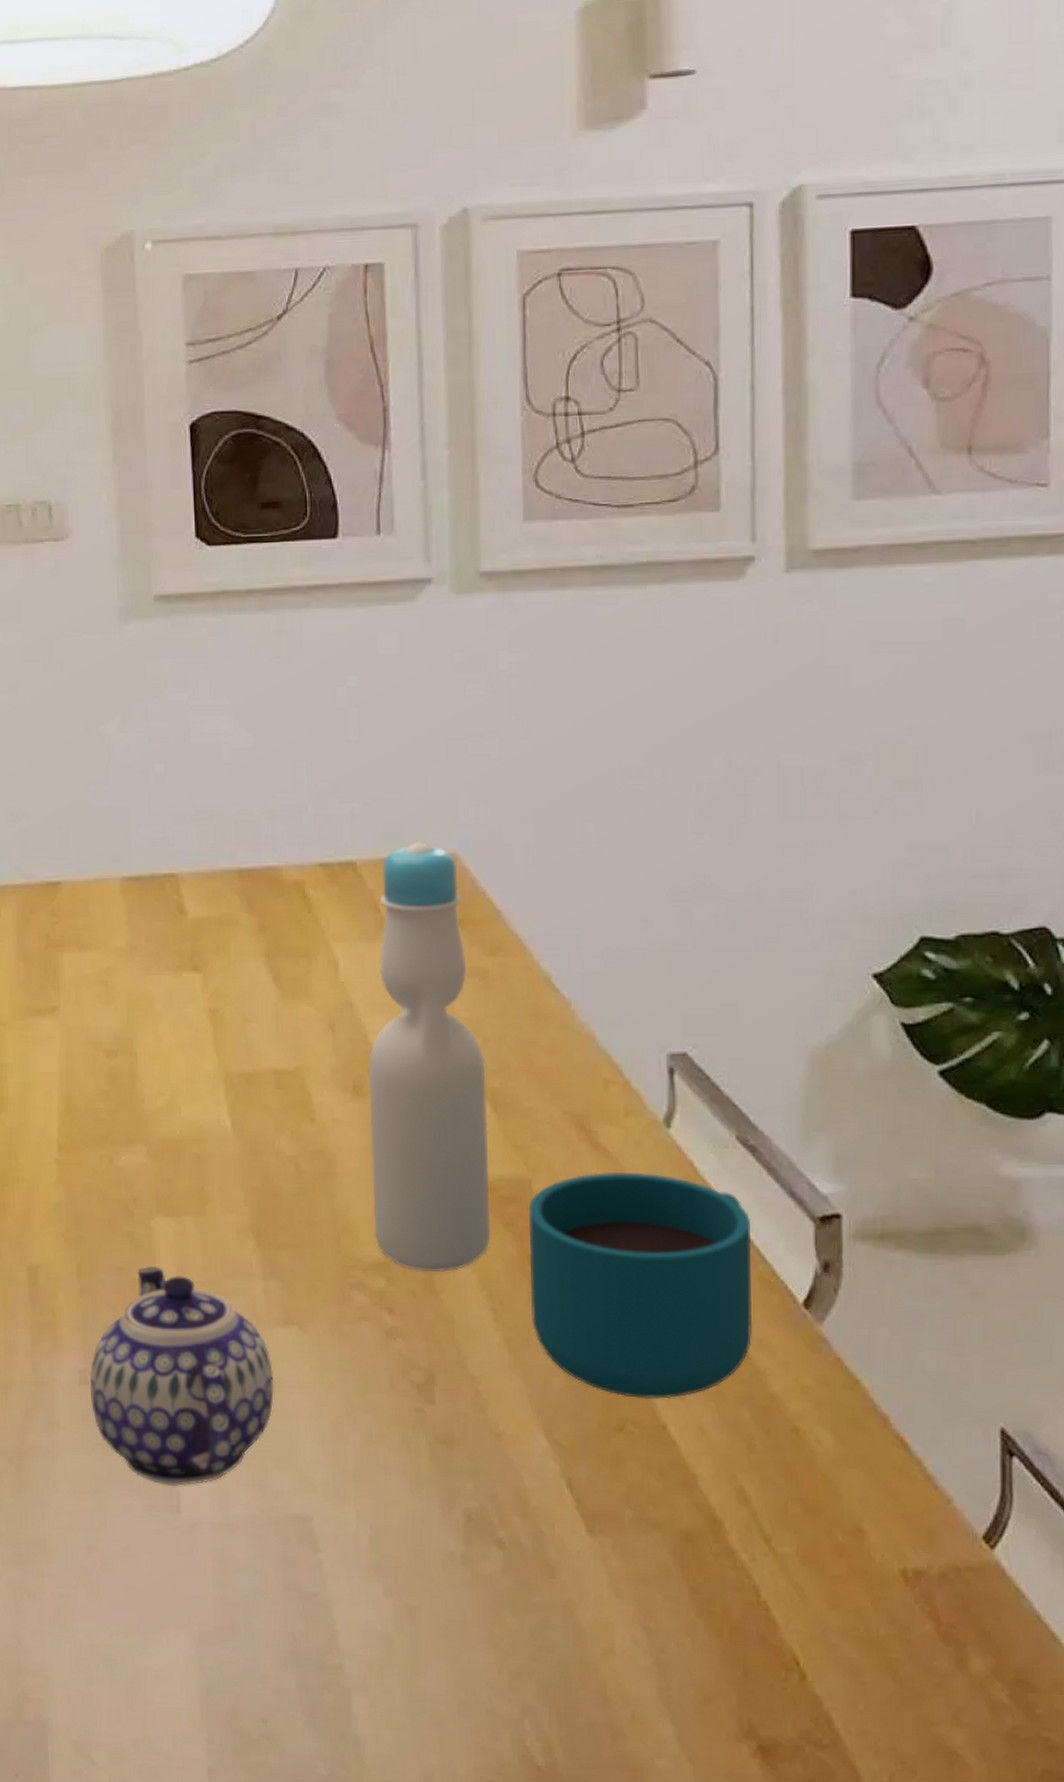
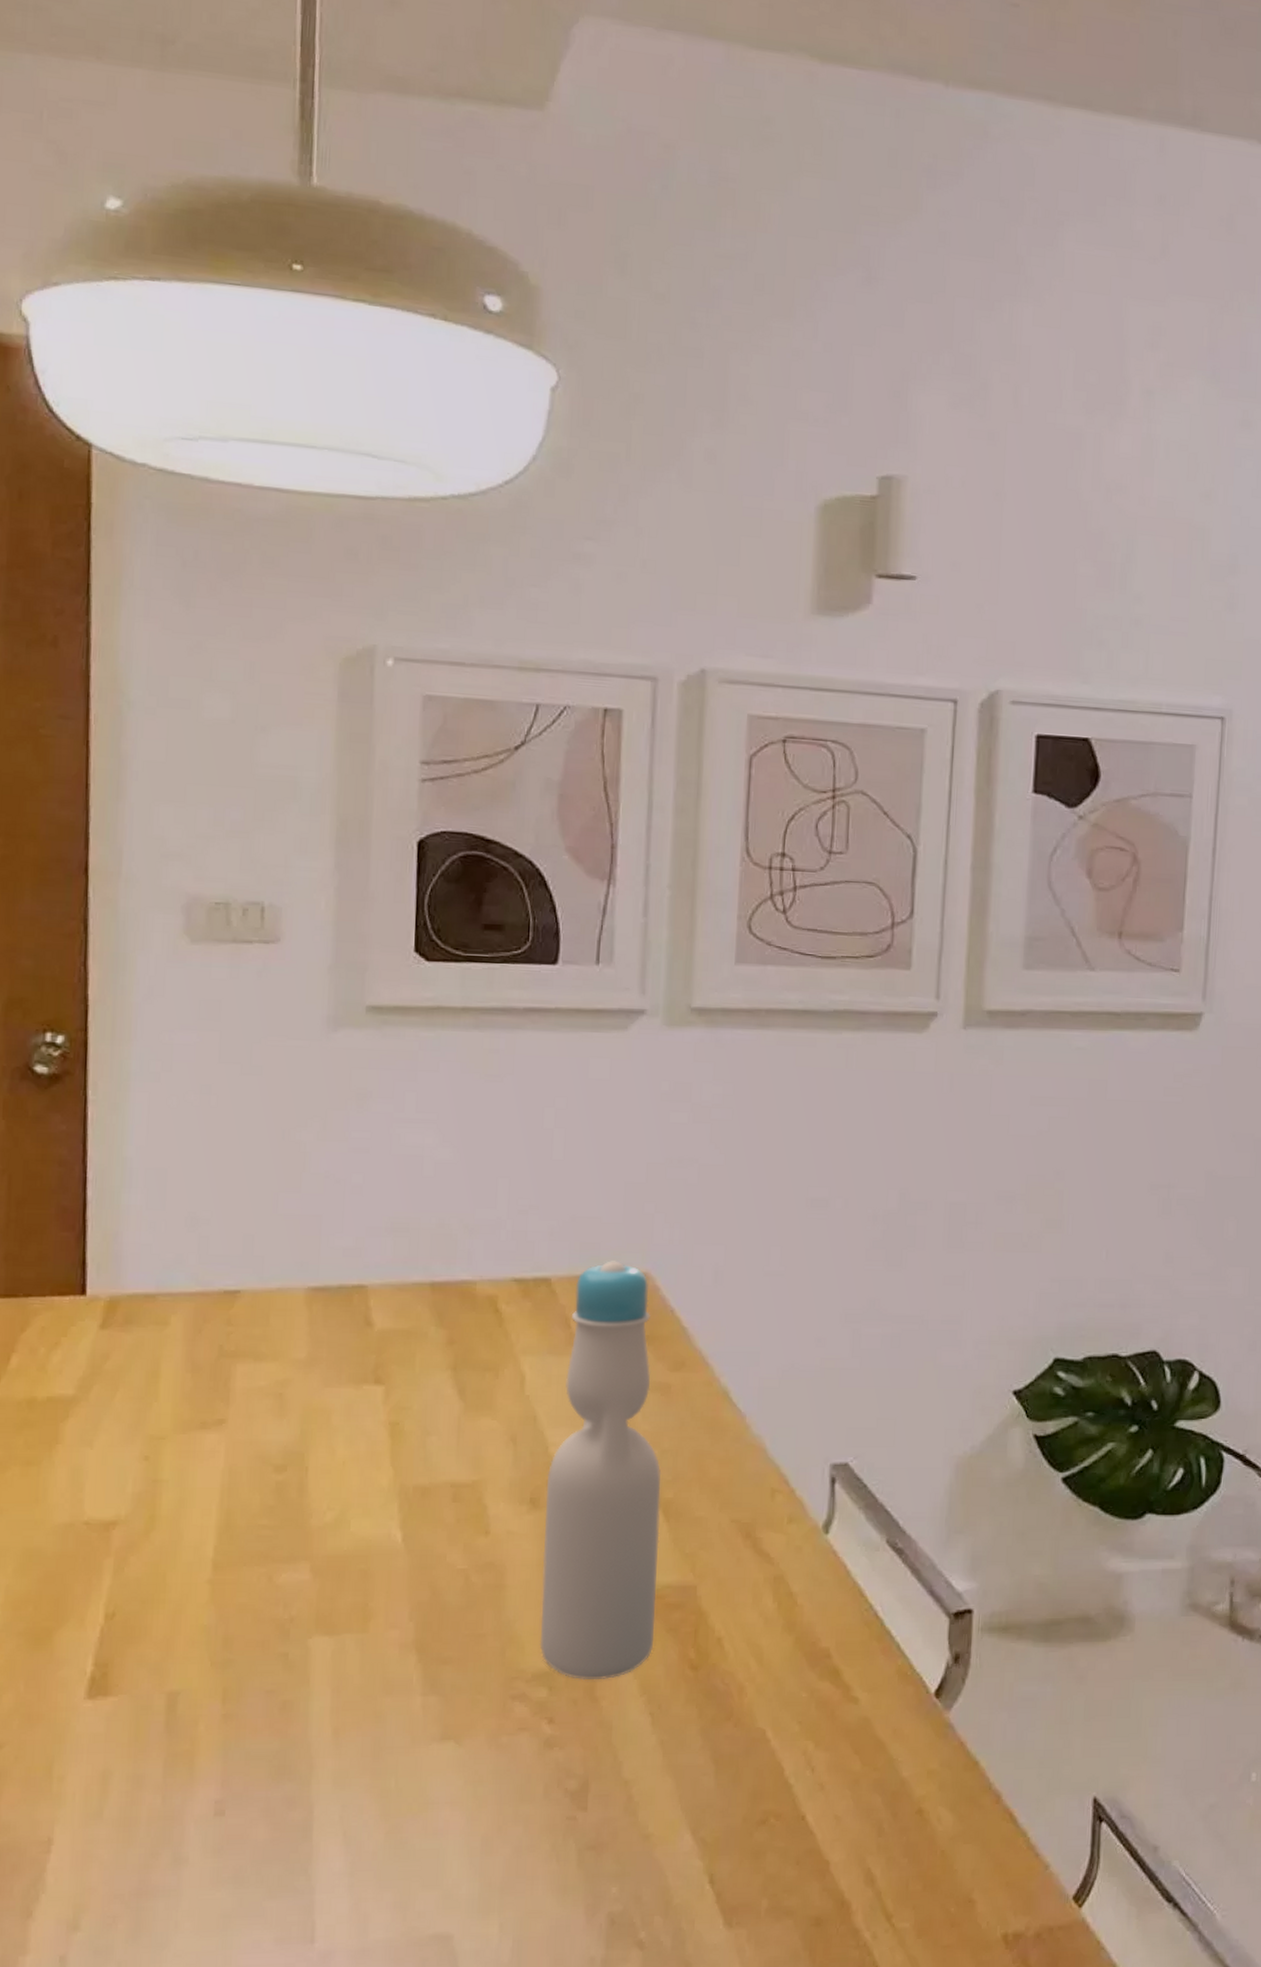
teapot: present [89,1265,274,1486] -> none [225,1686,425,1916]
cup: present [528,1171,753,1399] -> none [687,1576,894,1792]

